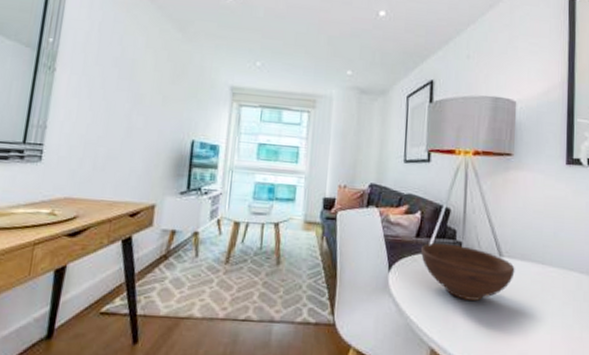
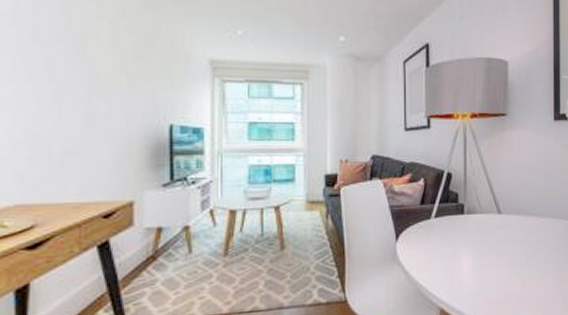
bowl: present [420,242,515,301] -> none [425,207,512,259]

